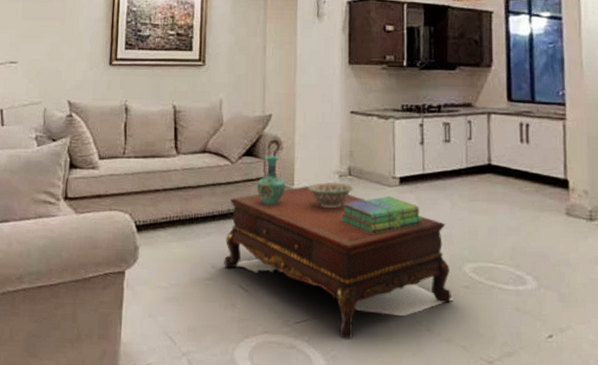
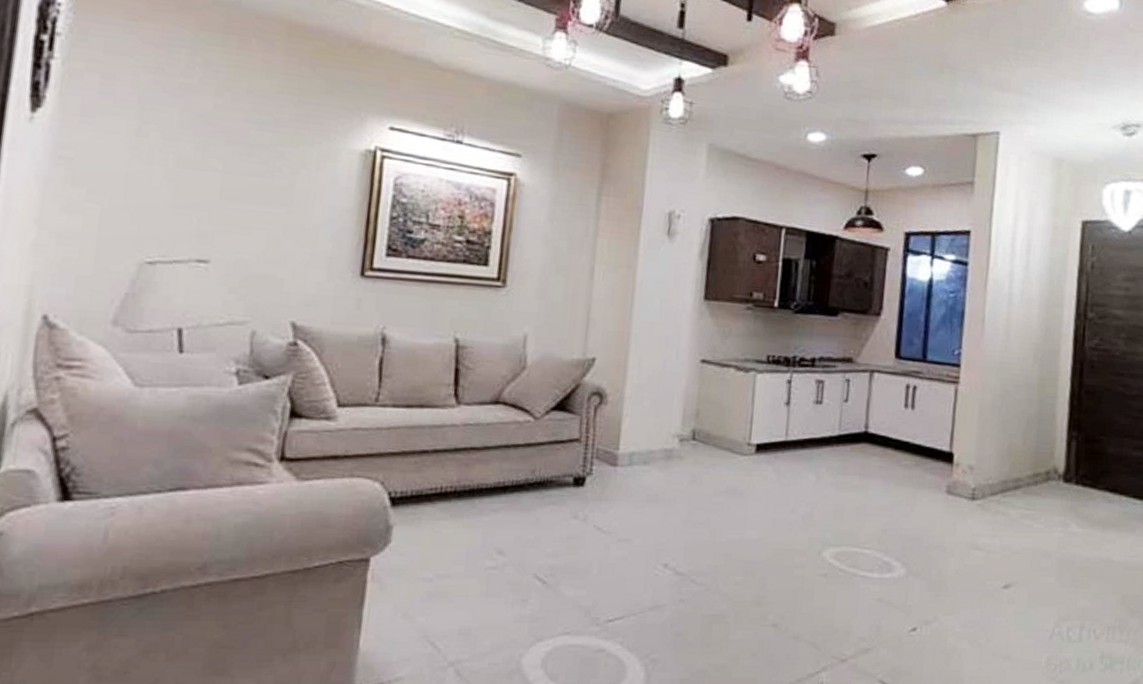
coffee table: present [224,186,454,339] -> none [515,452,808,639]
vase: present [256,156,285,205] -> none [567,411,608,475]
decorative bowl: present [307,182,354,209] -> none [636,447,698,481]
stack of books: present [341,196,422,234] -> none [677,466,780,512]

